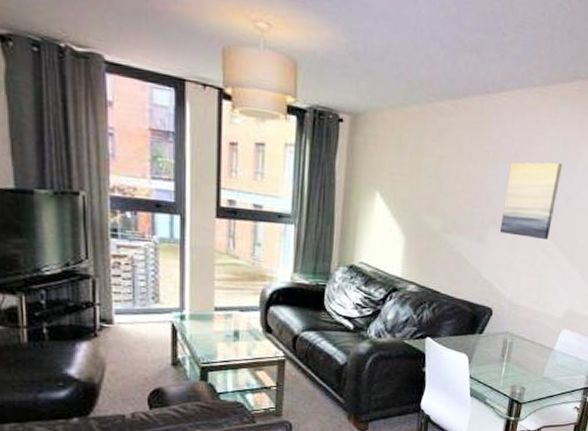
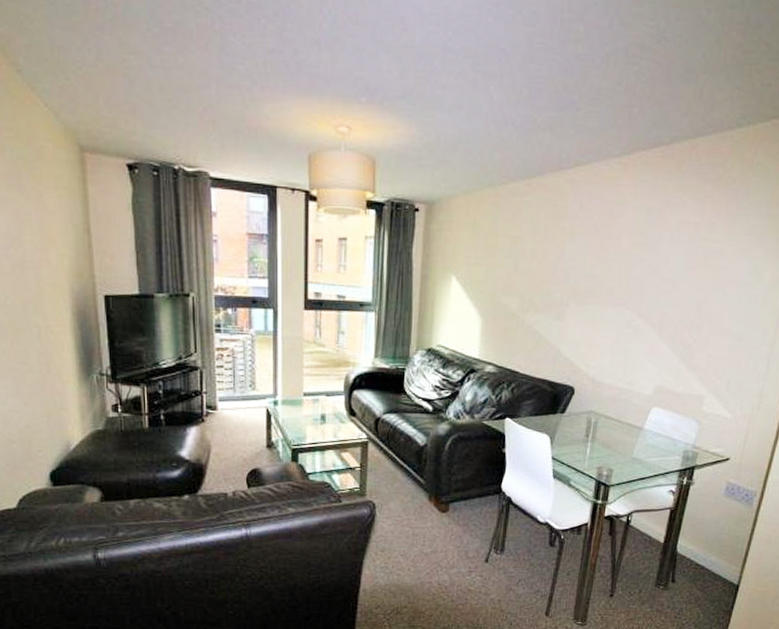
wall art: present [499,162,562,241] -> none [579,233,646,314]

